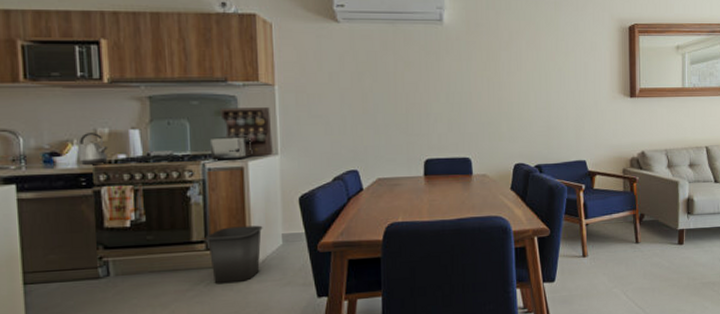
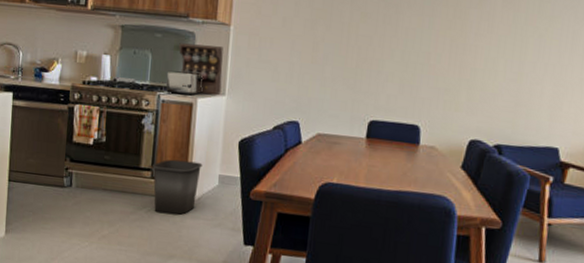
kettle: present [79,133,108,166] -> none [61,54,84,85]

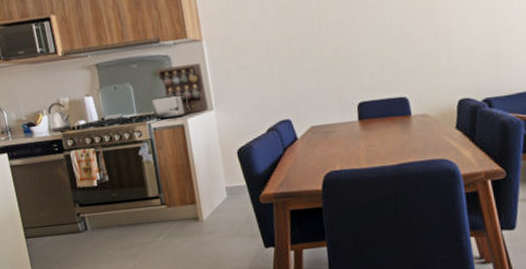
kettle: none [61,54,84,85] -> present [47,102,72,133]
waste bin: present [152,159,203,216] -> none [160,179,210,236]

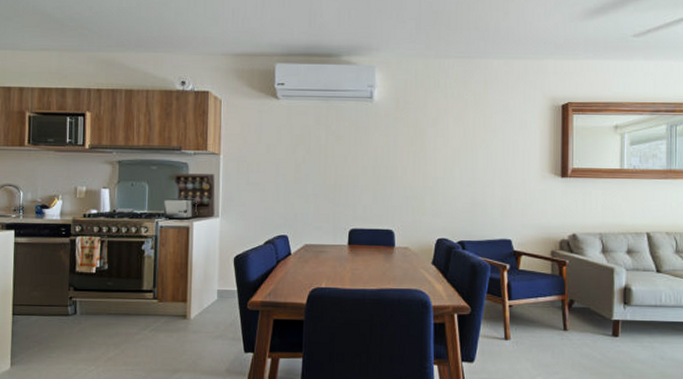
kettle: present [47,102,72,133] -> none [62,190,84,218]

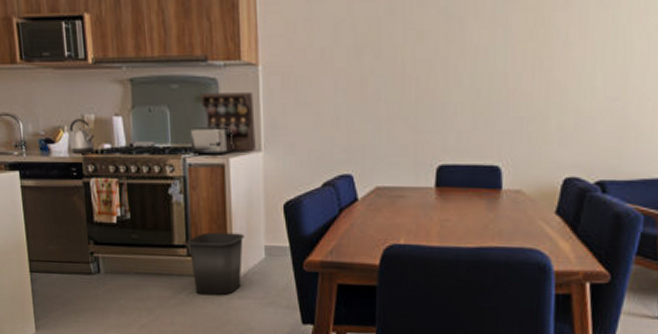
kettle: none [62,190,84,218] -> present [69,119,95,155]
waste bin: none [154,279,202,331] -> present [187,232,245,296]

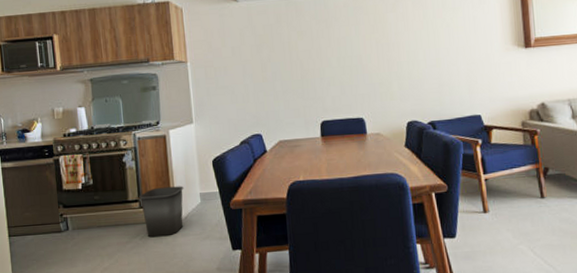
kettle: present [69,119,95,155] -> none [42,112,63,139]
toaster: present [189,126,233,155] -> none [138,107,172,131]
spice rack: present [200,93,256,152] -> none [145,82,189,126]

